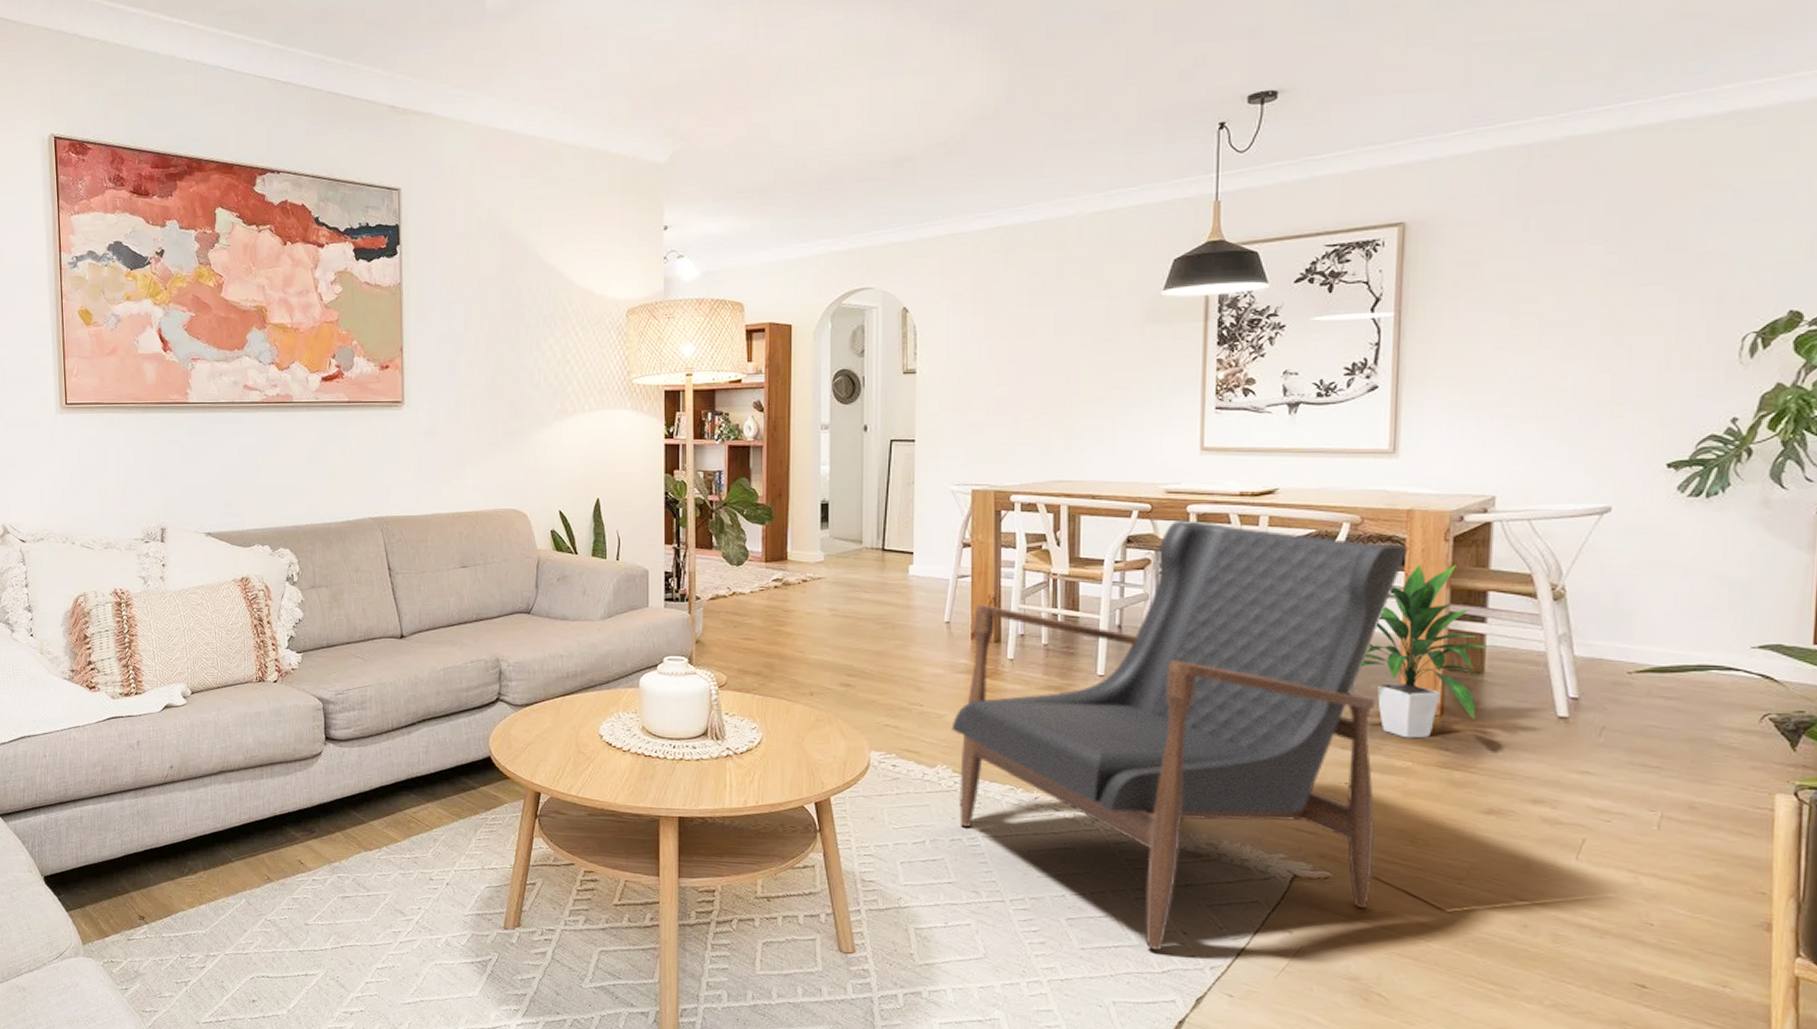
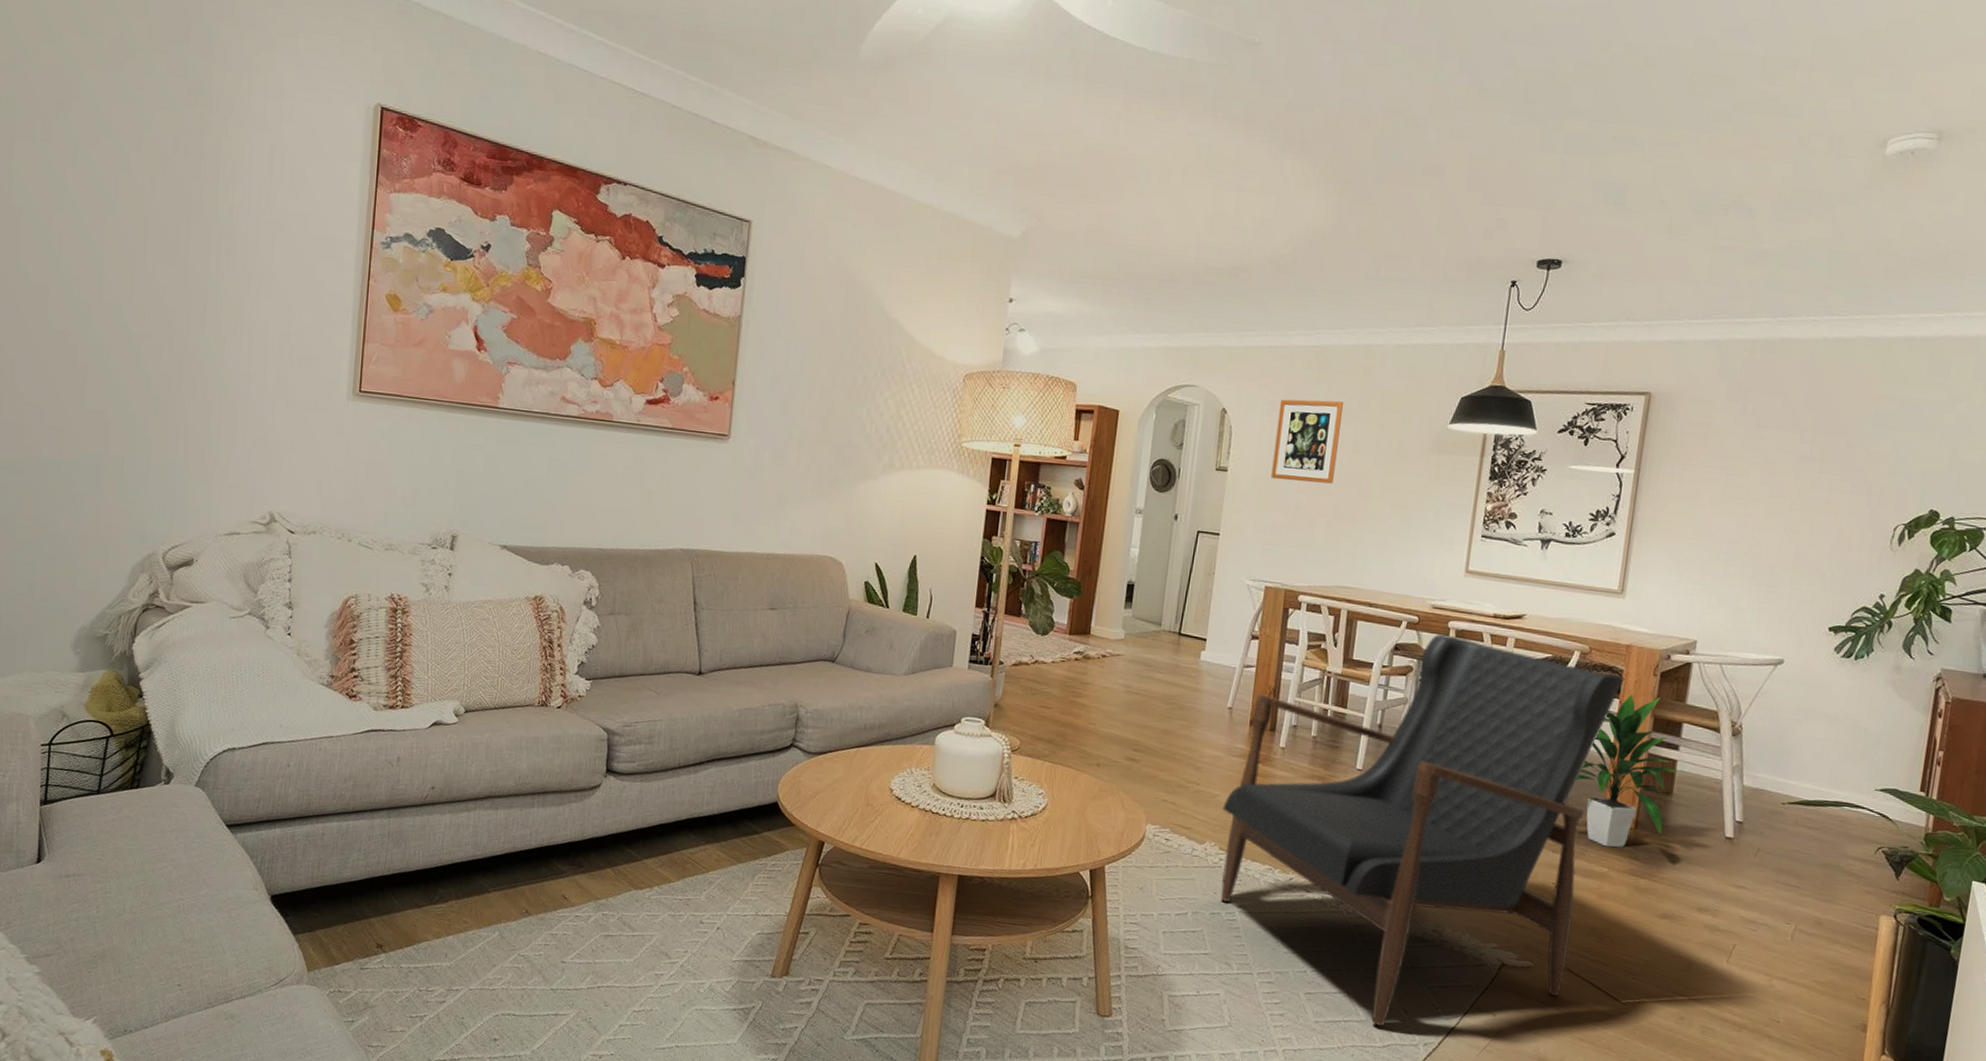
wall art: none [965,282,1039,375] -> present [1271,399,1345,484]

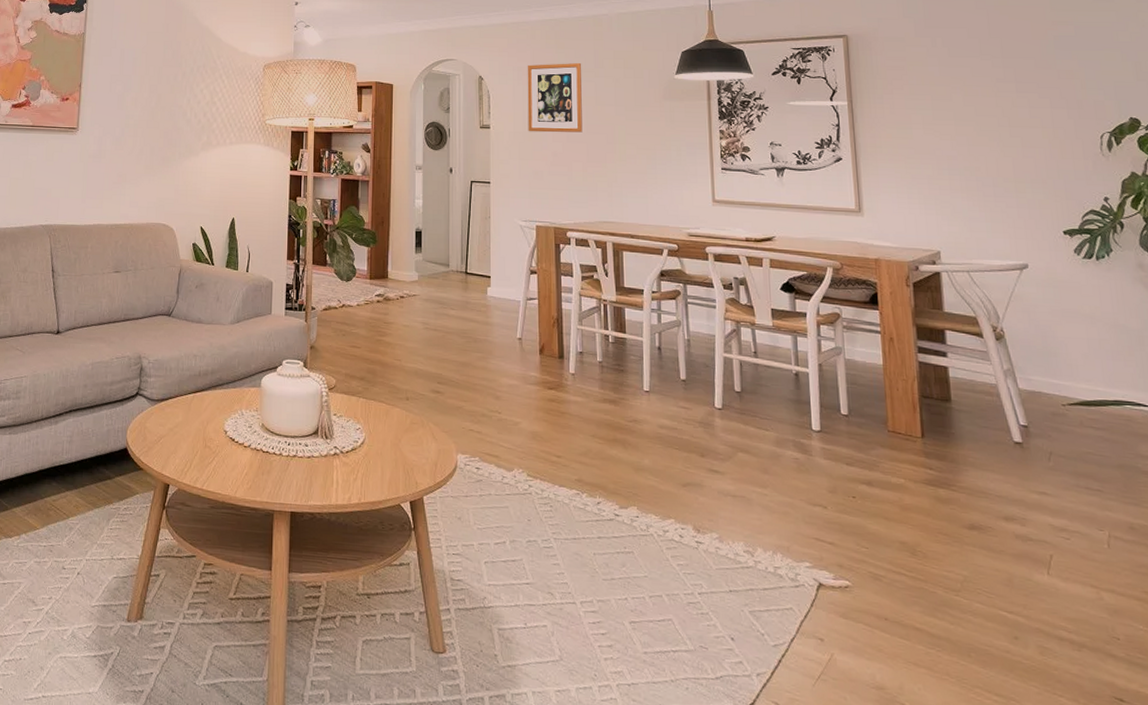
armchair: present [1220,634,1625,1026] -> none [525,259,885,655]
indoor plant: present [1575,694,1678,848] -> none [853,305,951,458]

